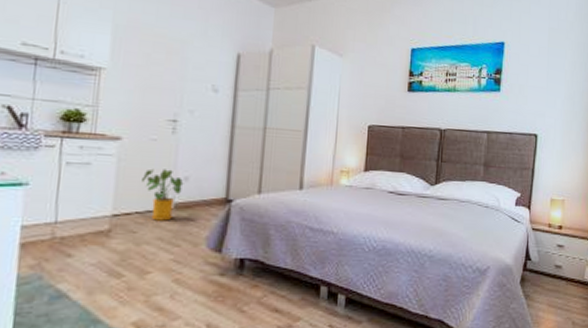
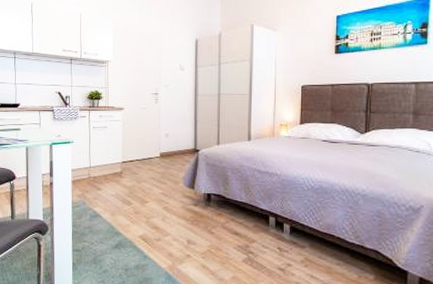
house plant: present [142,168,184,221] -> none [139,129,166,166]

